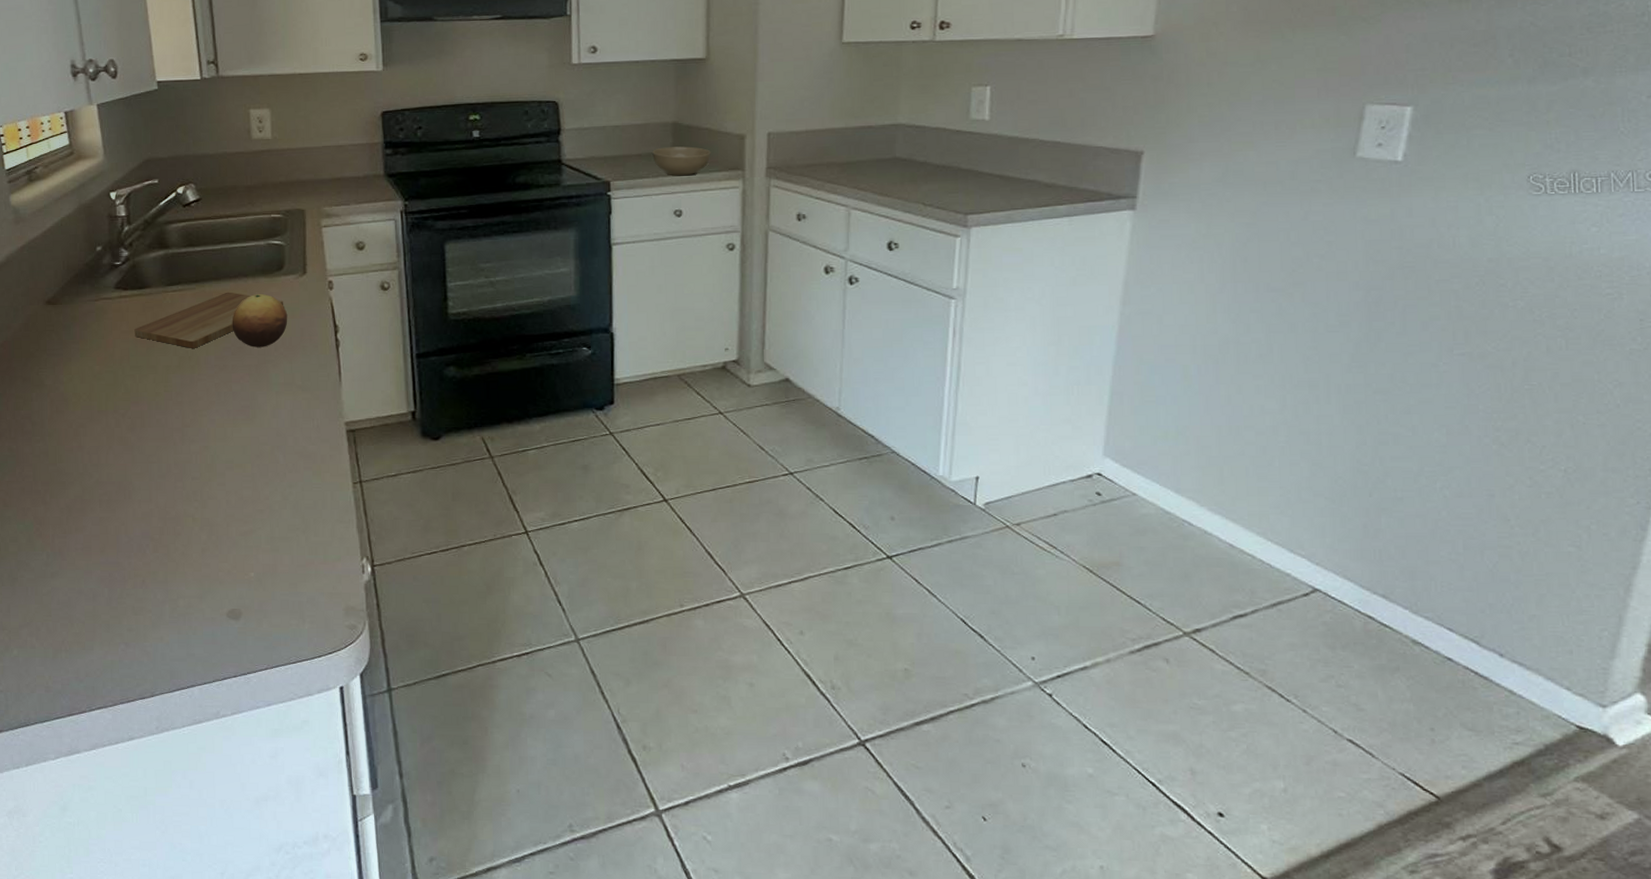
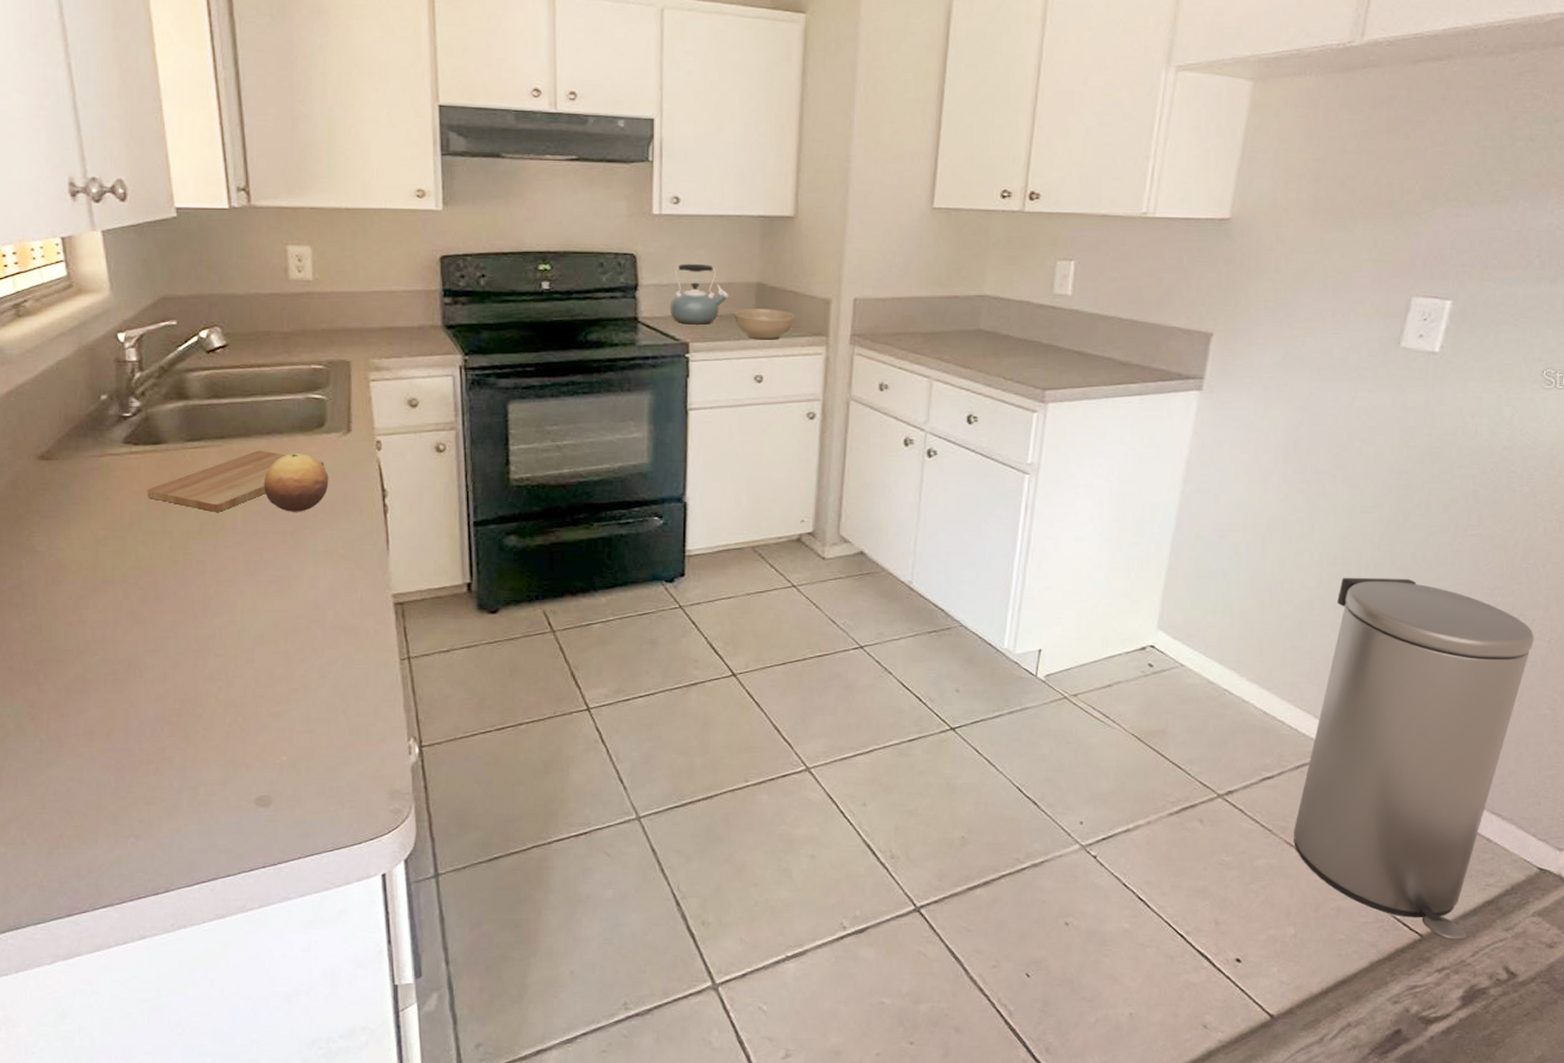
kettle: none [591,107,647,165] -> present [669,263,729,325]
pedal bin: none [1274,401,1547,806] -> present [1293,577,1534,941]

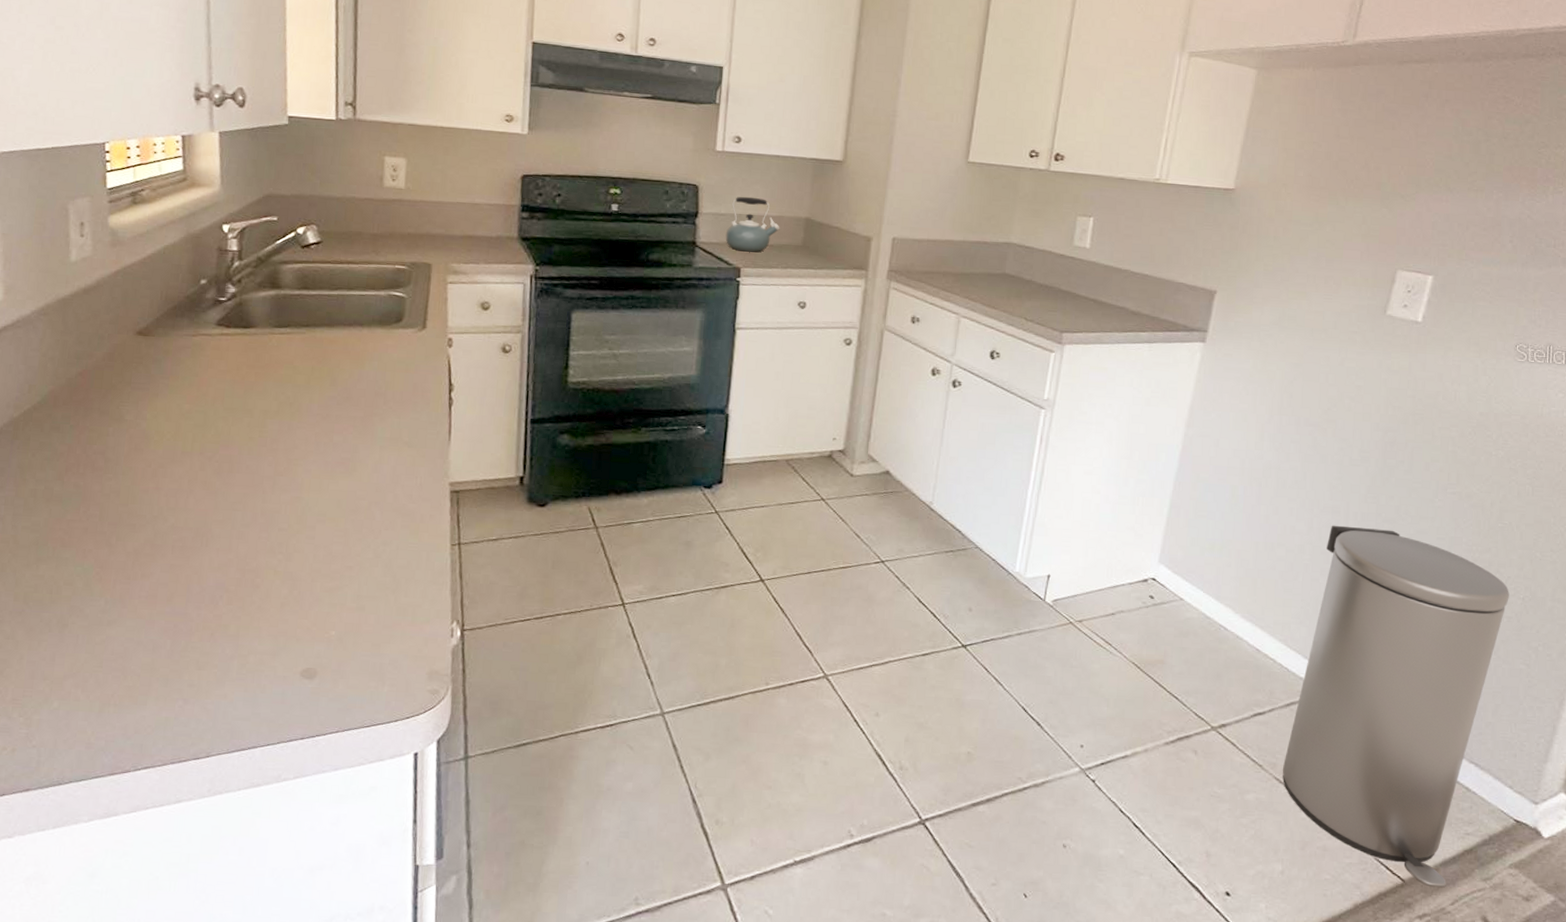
cutting board: present [147,450,324,512] -> none [232,339,398,395]
fruit: present [263,452,329,512] -> none [340,344,402,400]
bowl: present [734,309,795,340] -> none [783,240,839,271]

